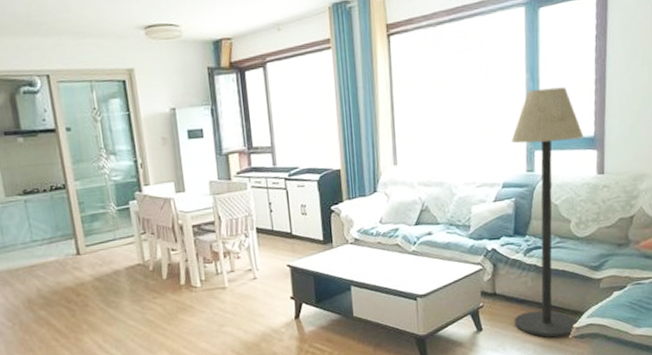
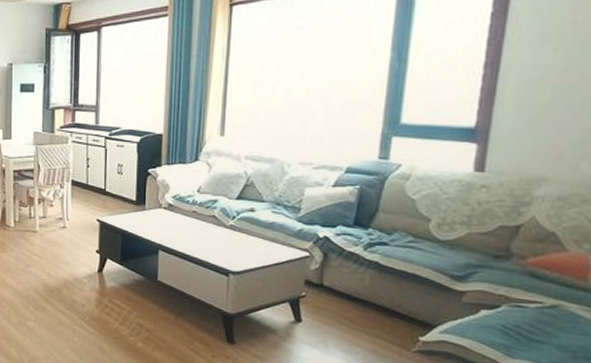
floor lamp: present [511,87,584,338] -> none [342,69,461,350]

